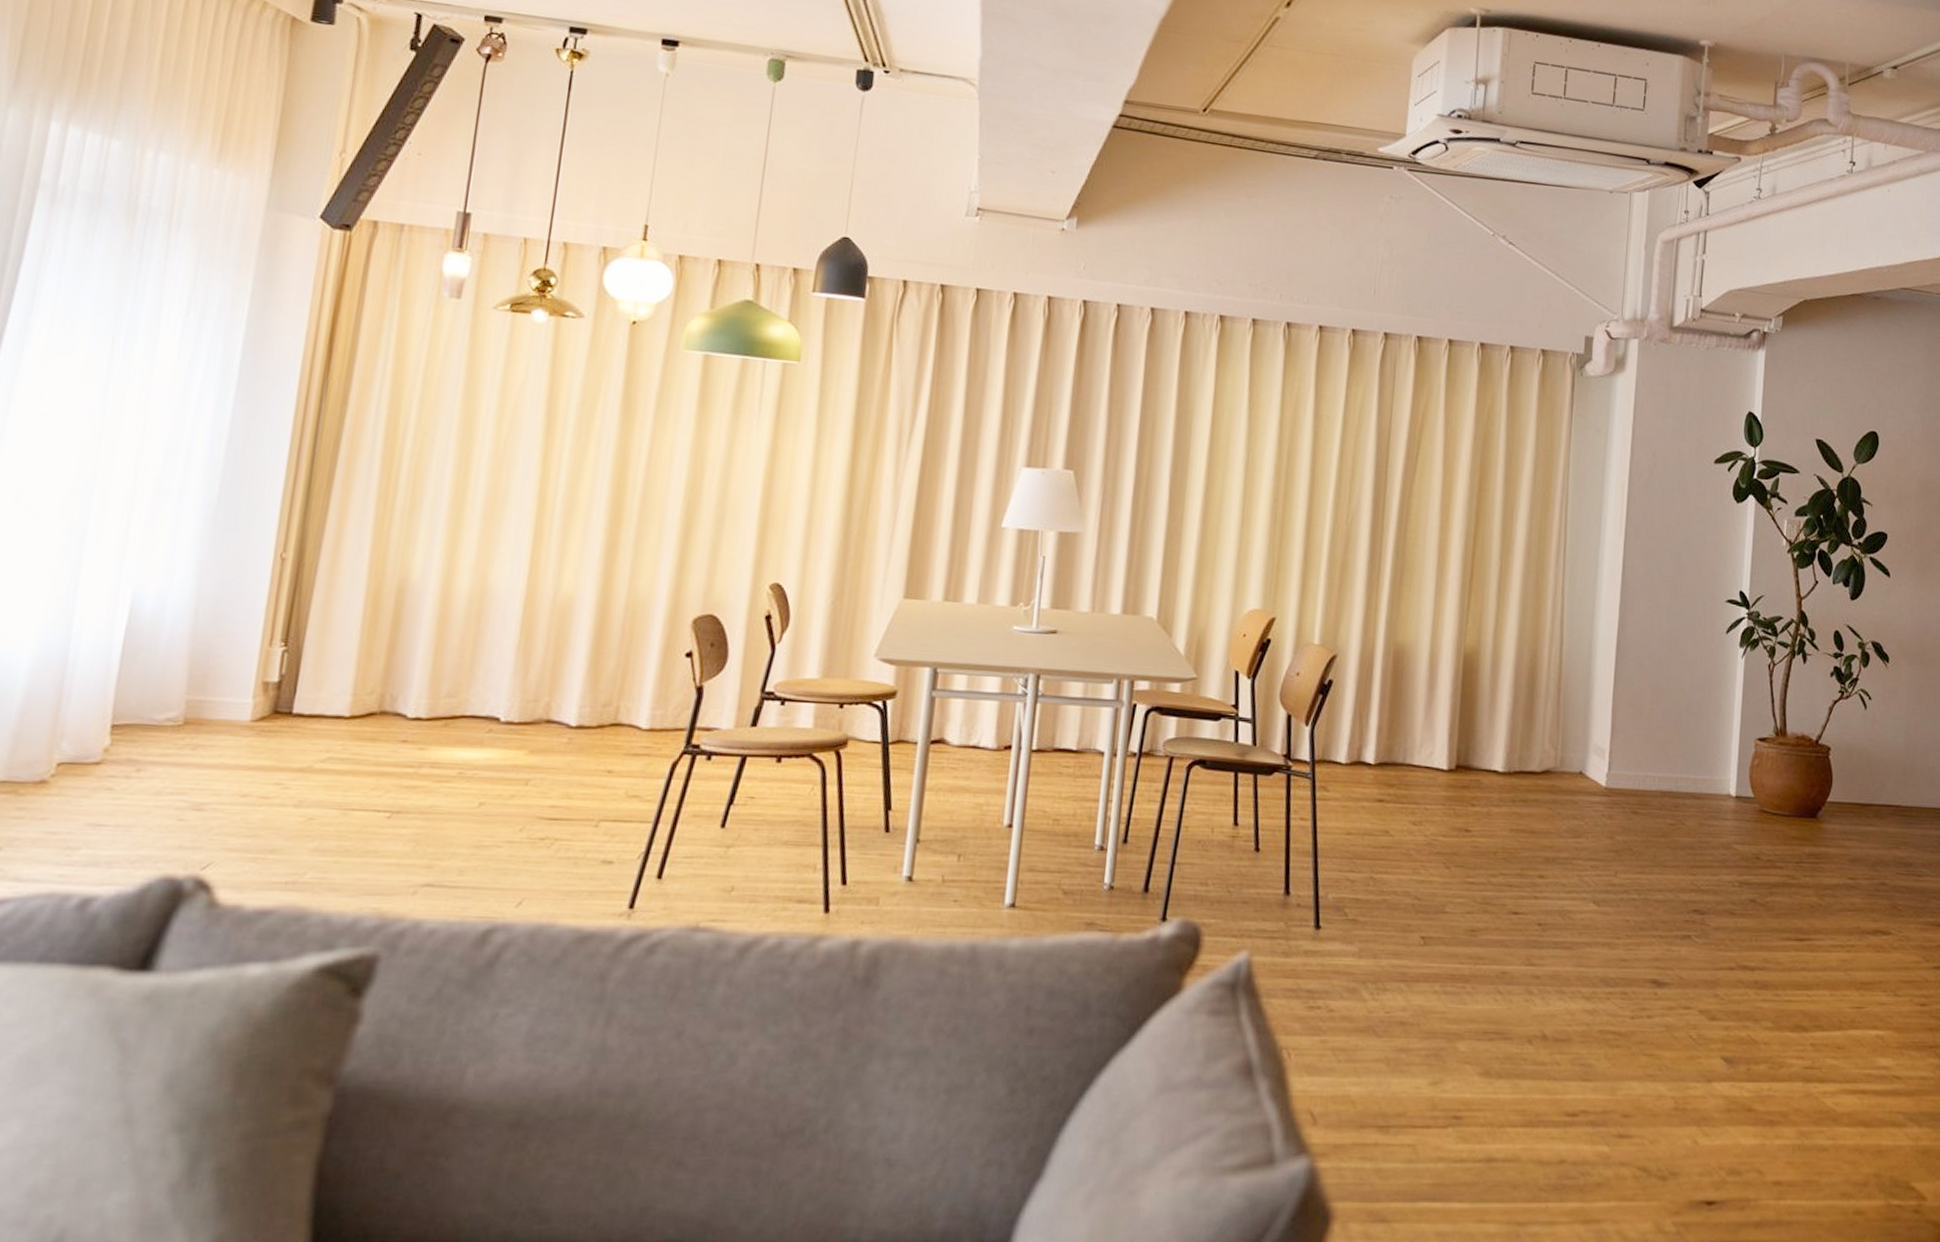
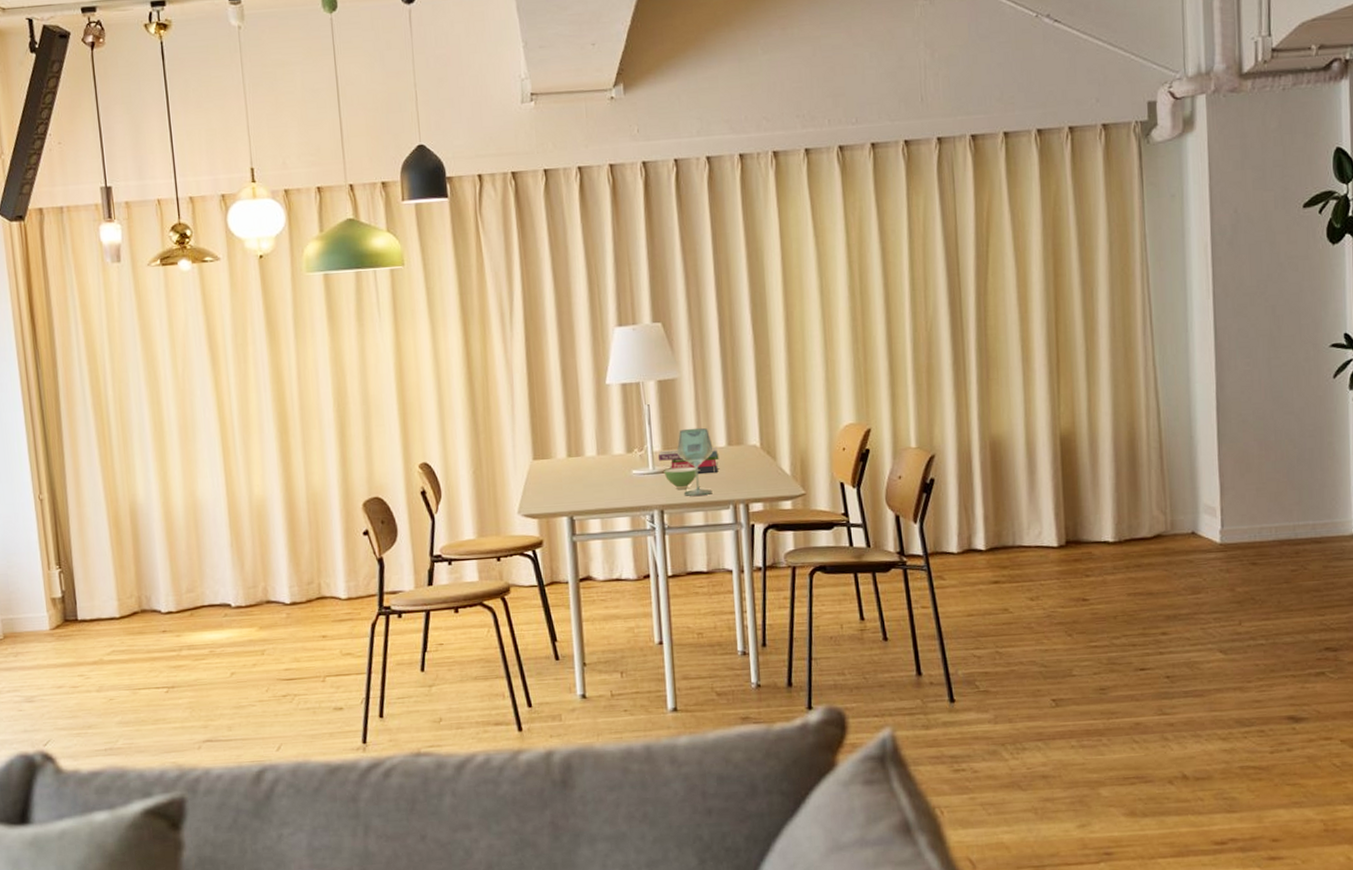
books: none [1045,609,1111,641] -> present [658,447,719,474]
bowl: none [1047,629,1086,654] -> present [664,466,698,489]
wine glass: none [1065,588,1107,665] -> present [676,427,714,496]

